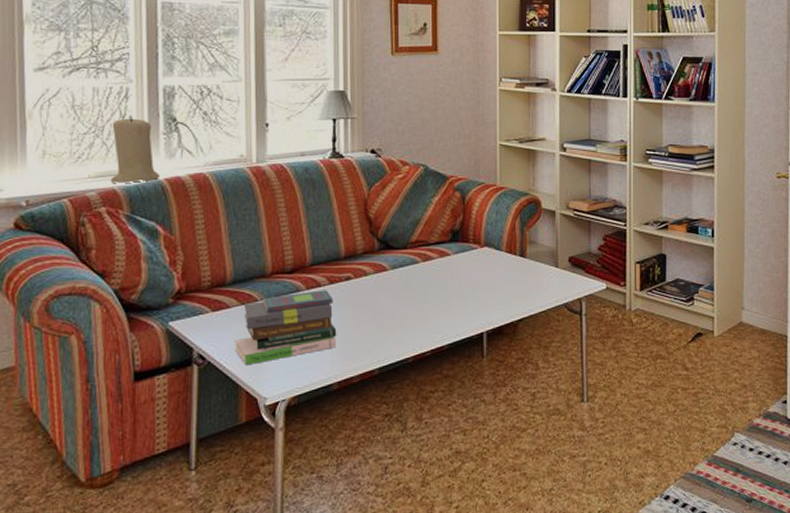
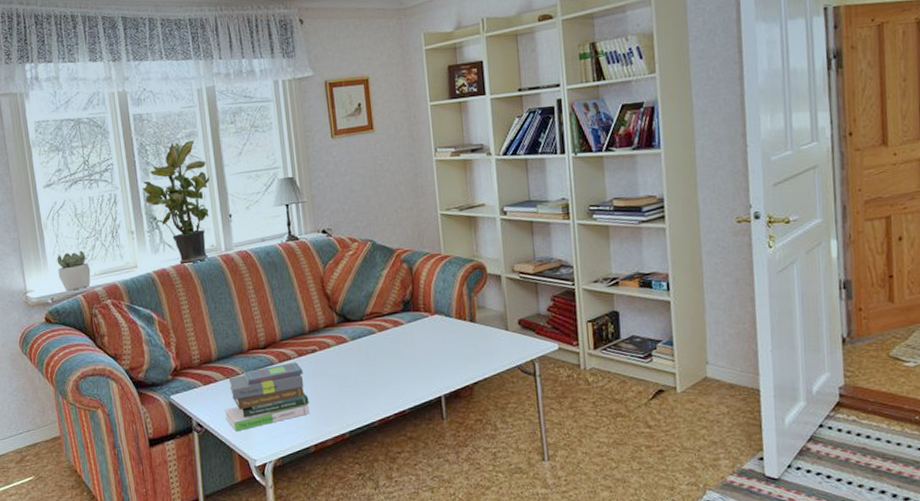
succulent plant: none [39,148,84,193] -> present [57,250,91,291]
candle: present [110,115,161,183] -> none [107,218,150,278]
potted plant: none [162,37,247,174] -> present [142,139,210,265]

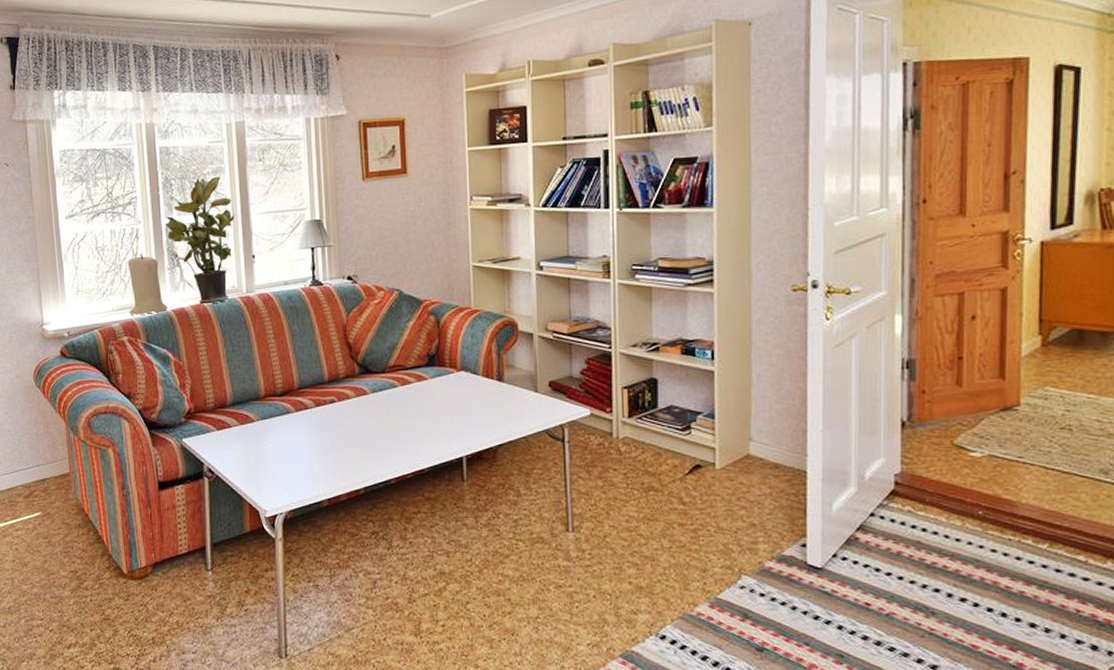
succulent plant: present [57,250,91,291] -> none [75,284,109,325]
candle: none [107,218,150,278] -> present [127,253,168,315]
books: present [224,362,309,432] -> none [236,412,325,480]

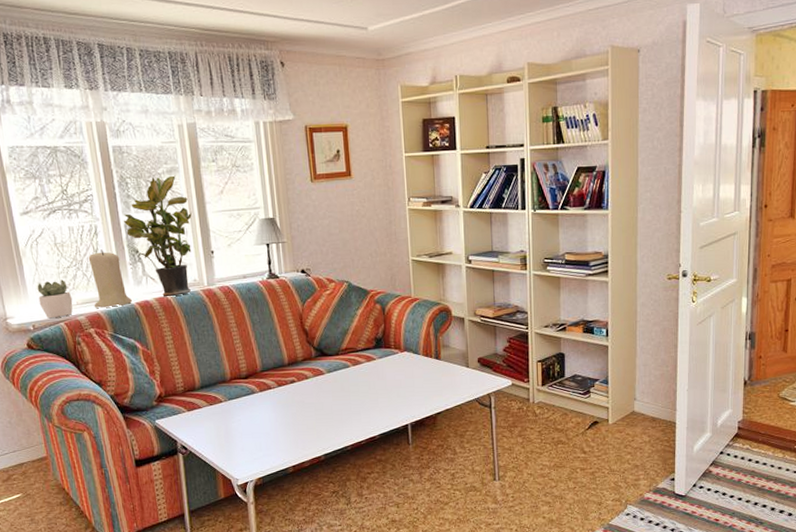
succulent plant: none [75,284,109,325] -> present [37,279,73,319]

